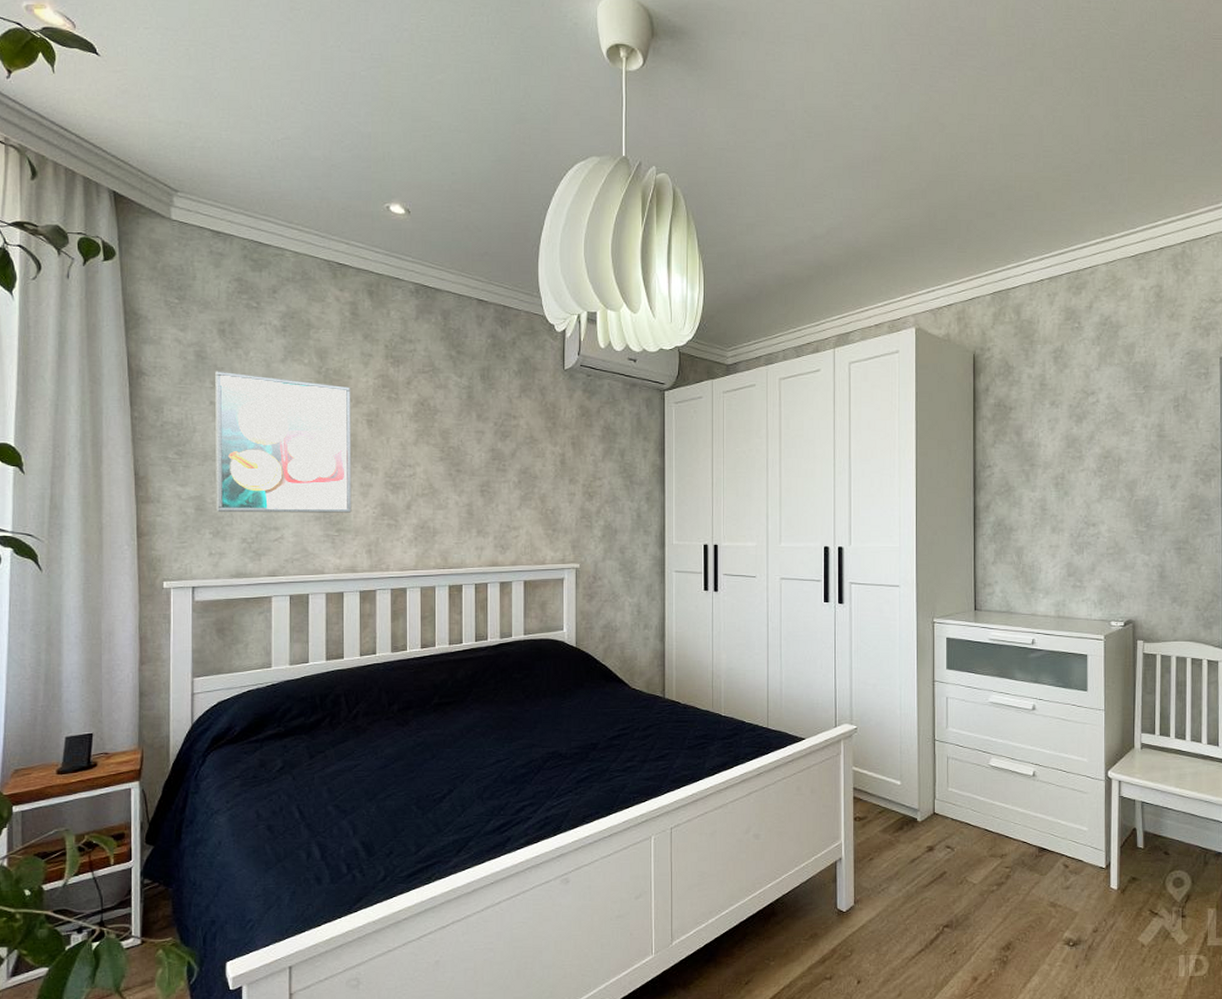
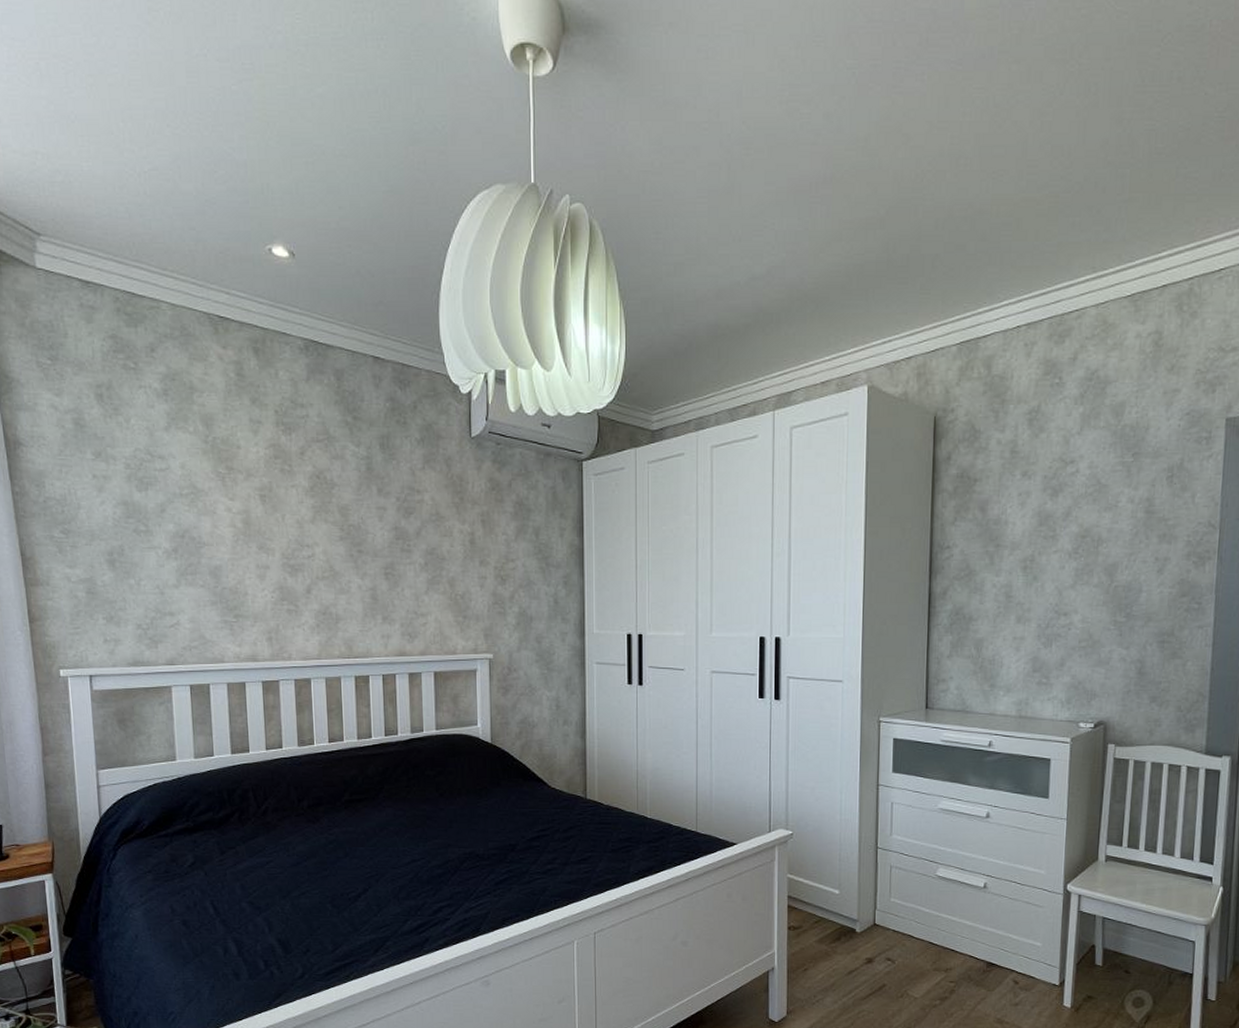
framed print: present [215,371,352,513] -> none [96,440,249,597]

